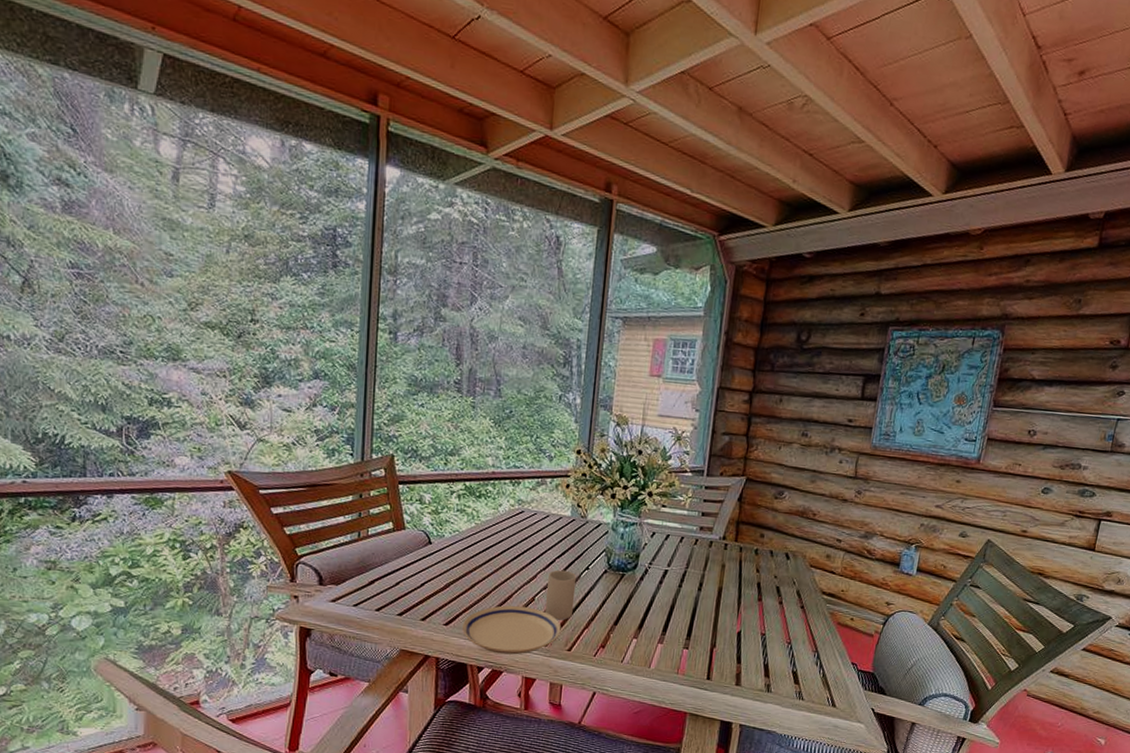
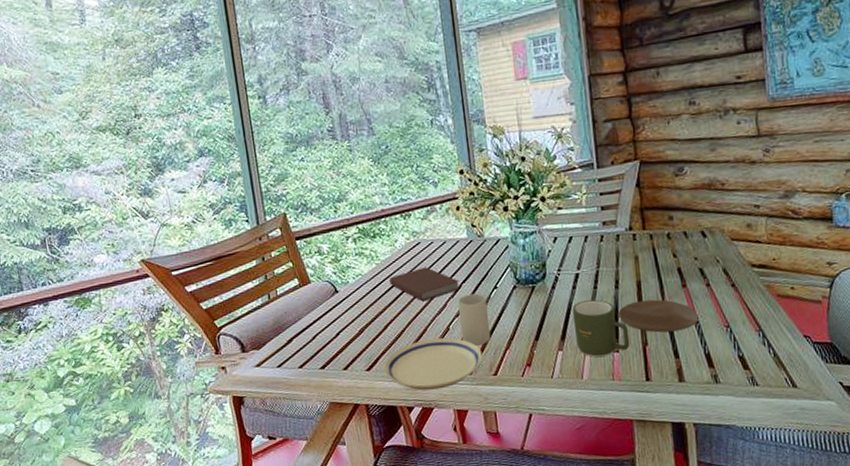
book: none [485,536,553,569] -> present [389,267,459,302]
mug: none [651,596,702,651] -> present [572,299,630,358]
plate: none [694,605,767,640] -> present [617,299,699,333]

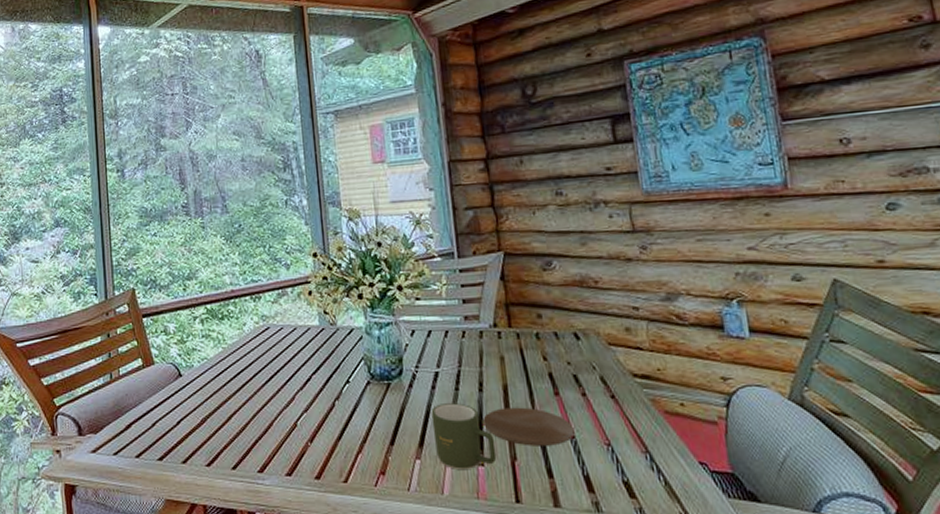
plate: present [383,337,483,390] -> none [225,434,332,494]
book: present [389,267,459,302] -> none [236,355,309,392]
cup: present [458,293,491,346] -> none [307,387,342,446]

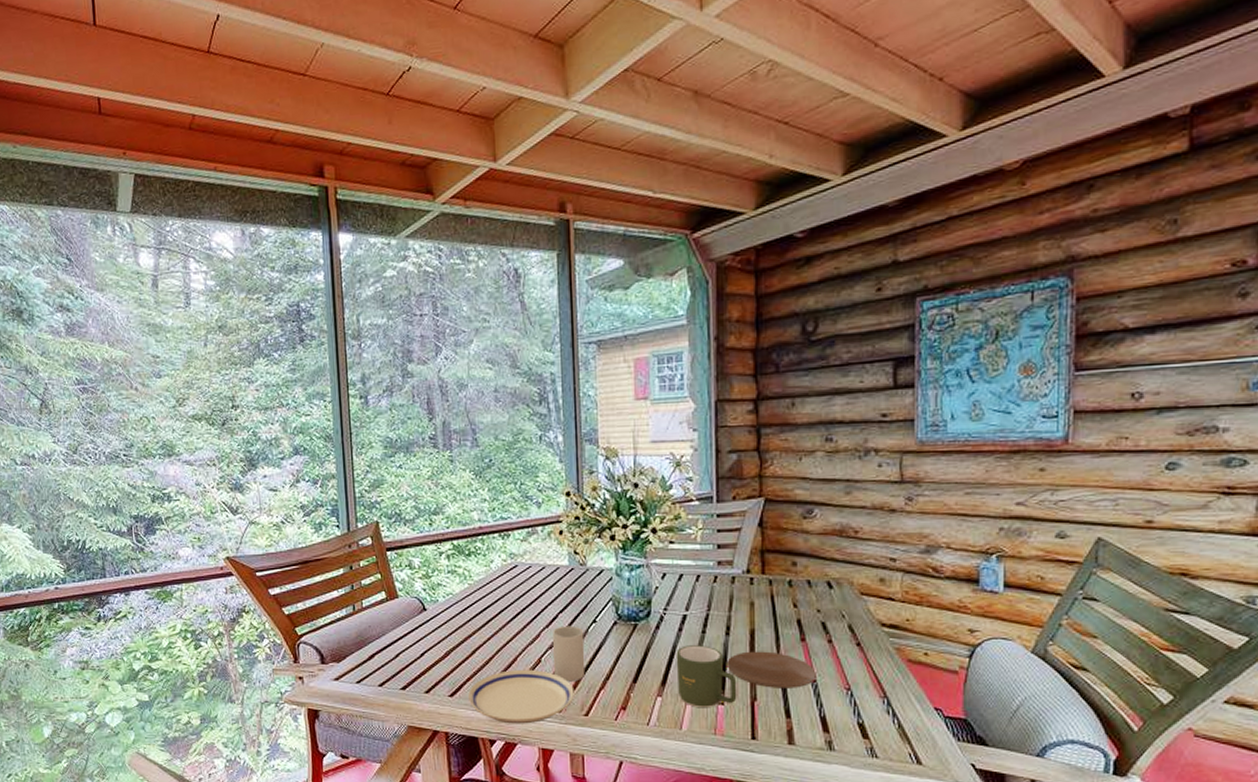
plate: none [225,434,332,494] -> present [467,669,575,724]
cup: none [307,387,342,446] -> present [552,625,586,682]

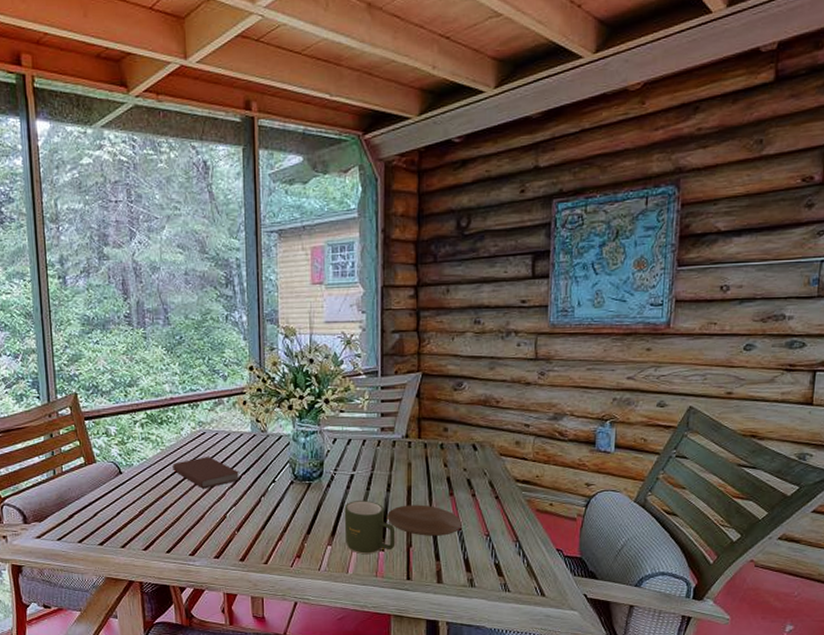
plate: present [467,669,575,724] -> none [160,524,256,573]
book: none [481,593,555,629] -> present [173,457,239,489]
cup: present [552,625,586,682] -> none [236,485,265,535]

